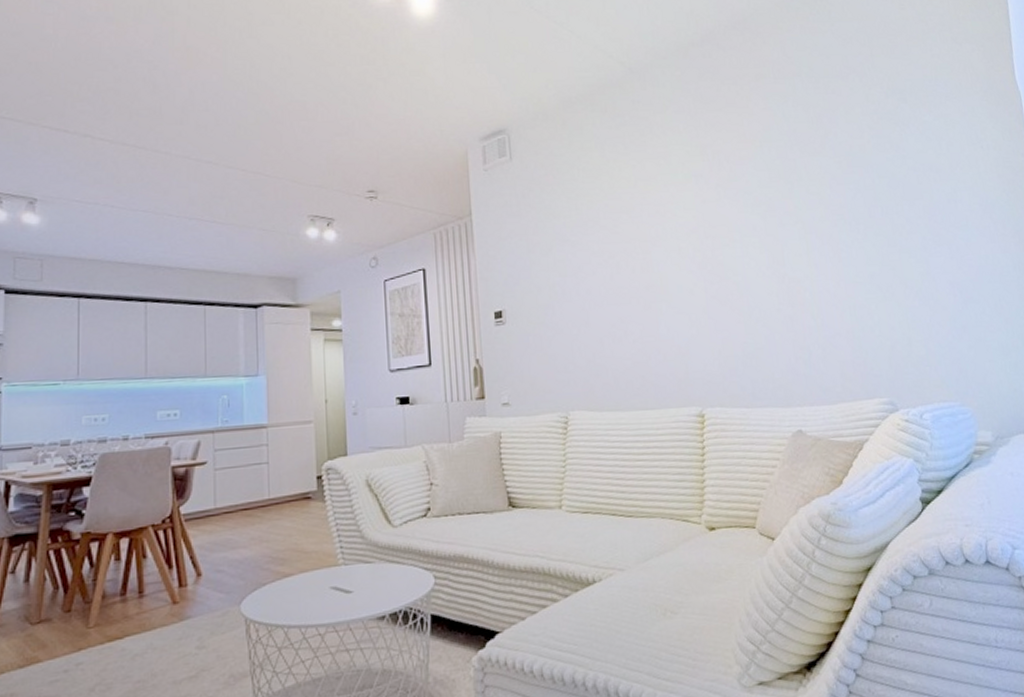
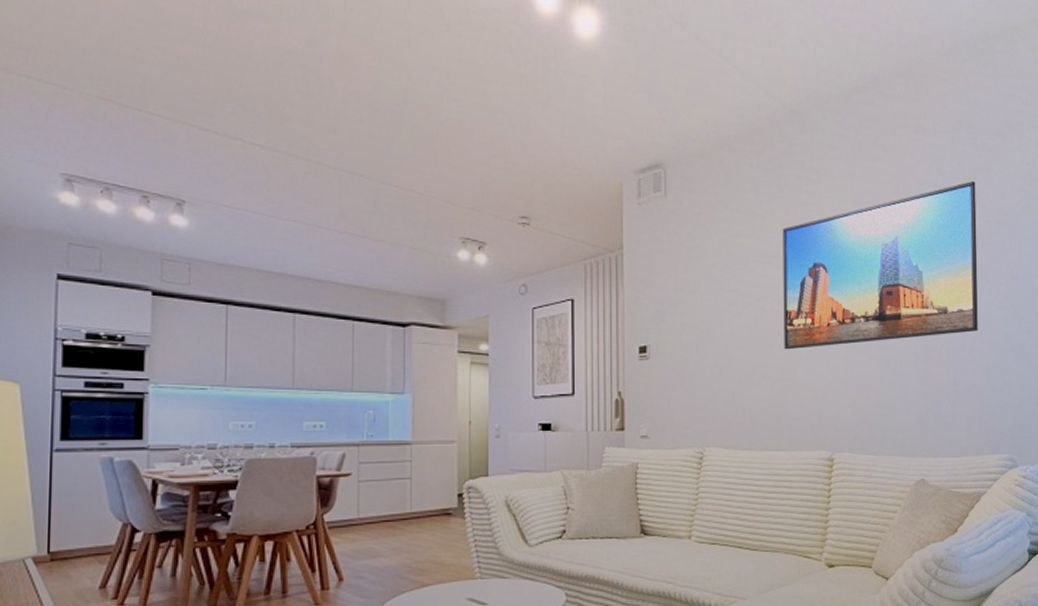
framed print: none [631,124,841,305] -> present [782,181,978,350]

